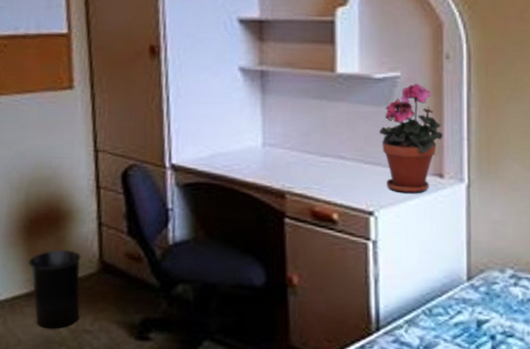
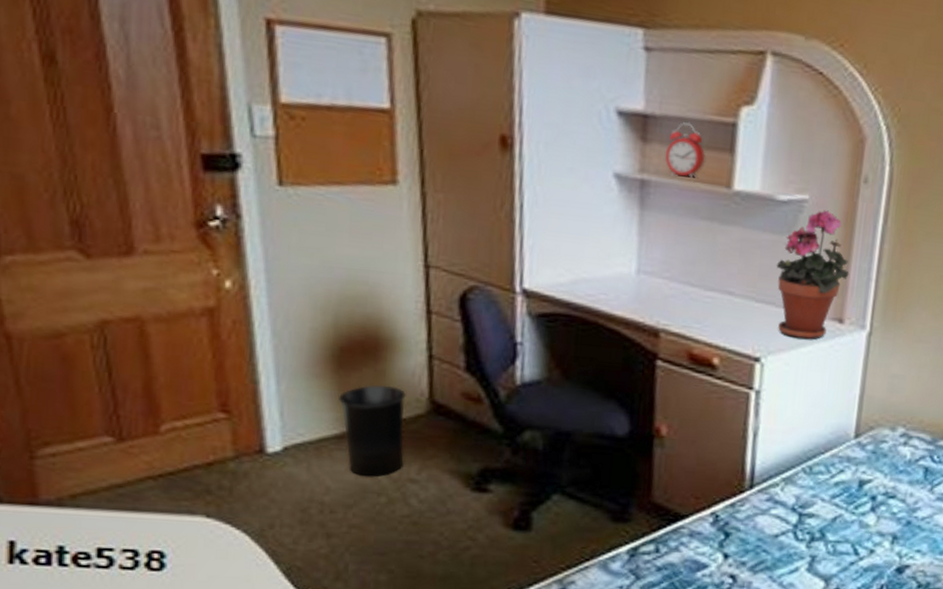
alarm clock: none [279,24,311,68] -> present [665,122,706,179]

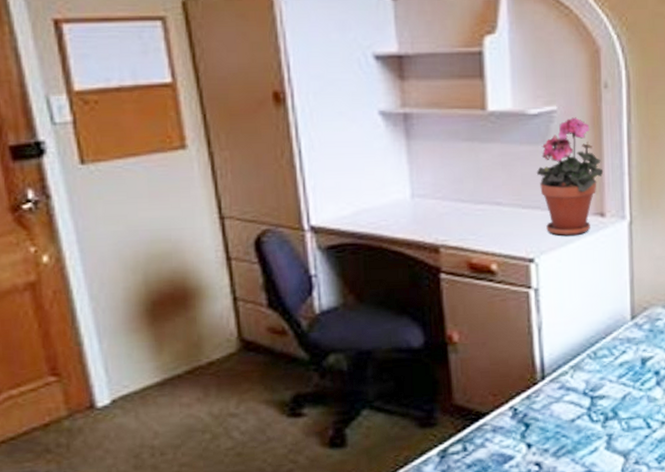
waste bin: present [339,385,406,477] -> none [156,330,223,418]
alarm clock: present [665,122,706,179] -> none [422,57,459,108]

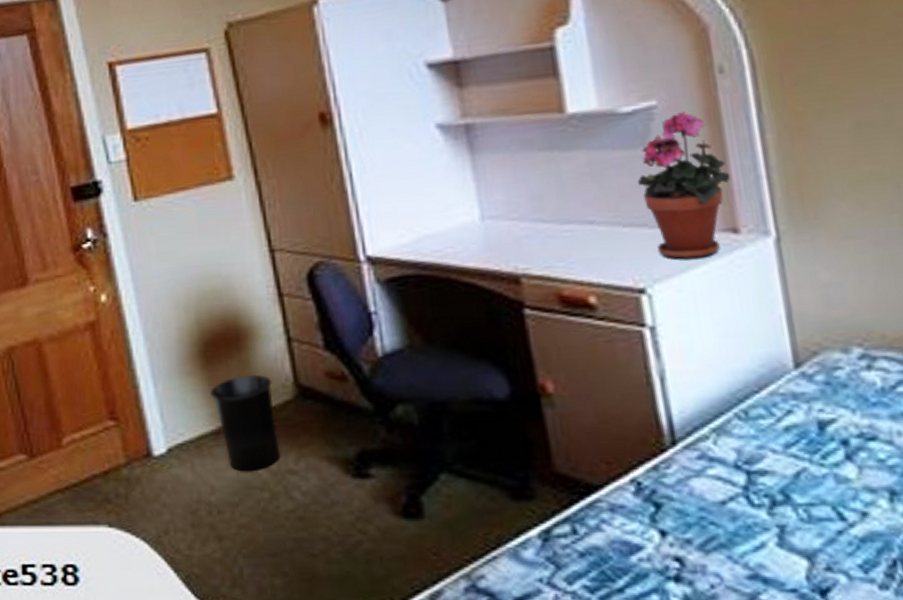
waste bin: none [156,330,223,418] -> present [210,374,281,472]

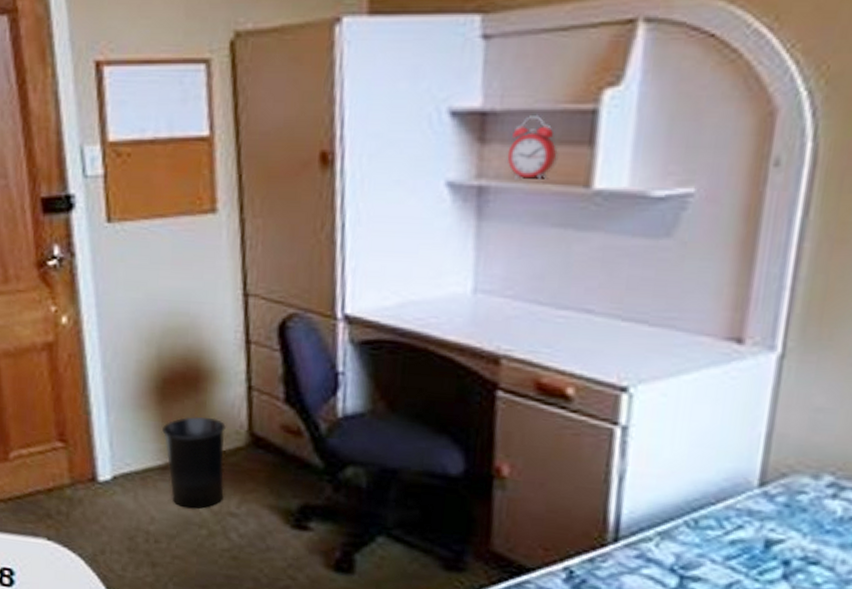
alarm clock: none [484,58,529,116] -> present [507,116,558,182]
potted plant: present [637,112,731,260] -> none [649,204,752,365]

